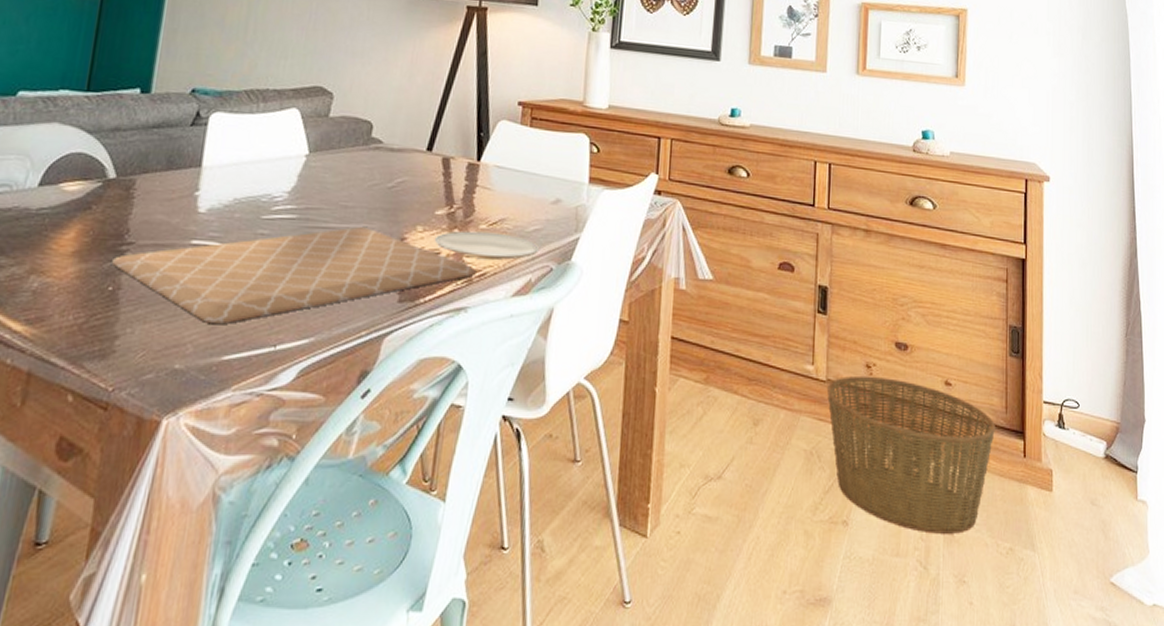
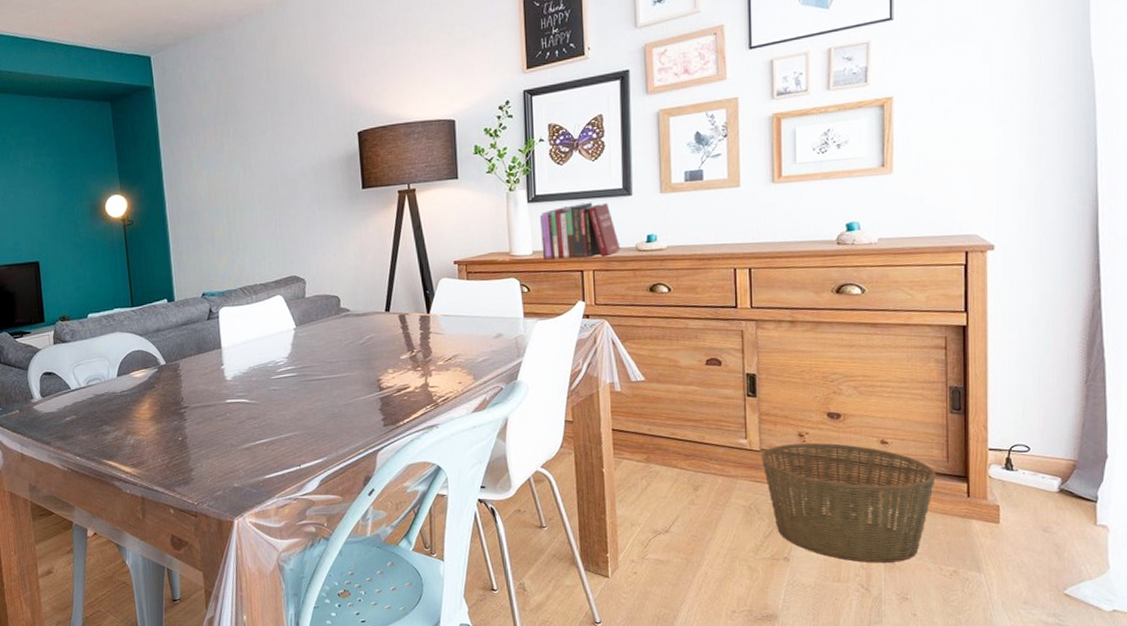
placemat: present [112,227,476,325] -> none [177,375,441,455]
plate: present [434,230,540,261] -> none [403,366,490,388]
books: none [618,59,703,126] -> present [539,202,621,260]

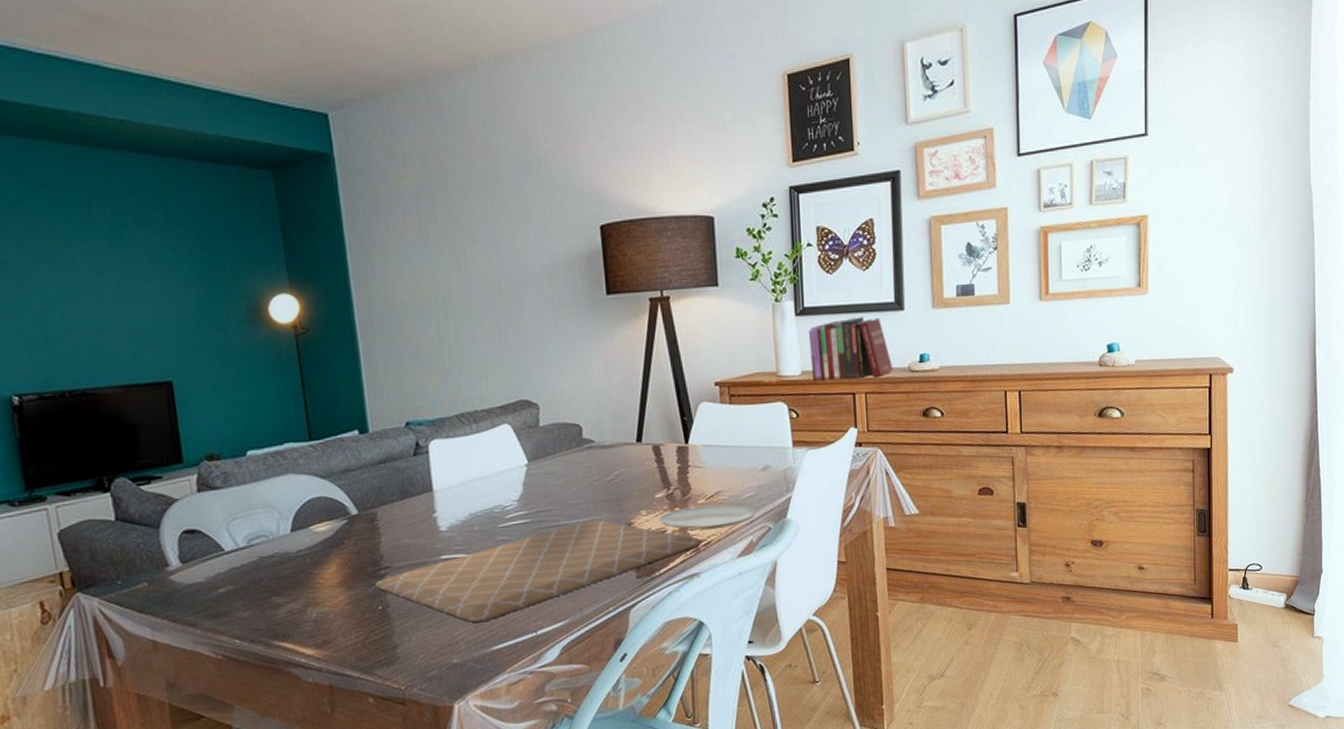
placemat: none [177,375,441,455] -> present [375,520,702,623]
plate: none [403,366,490,388] -> present [658,504,757,530]
basket: present [761,442,936,563] -> none [1031,571,1185,691]

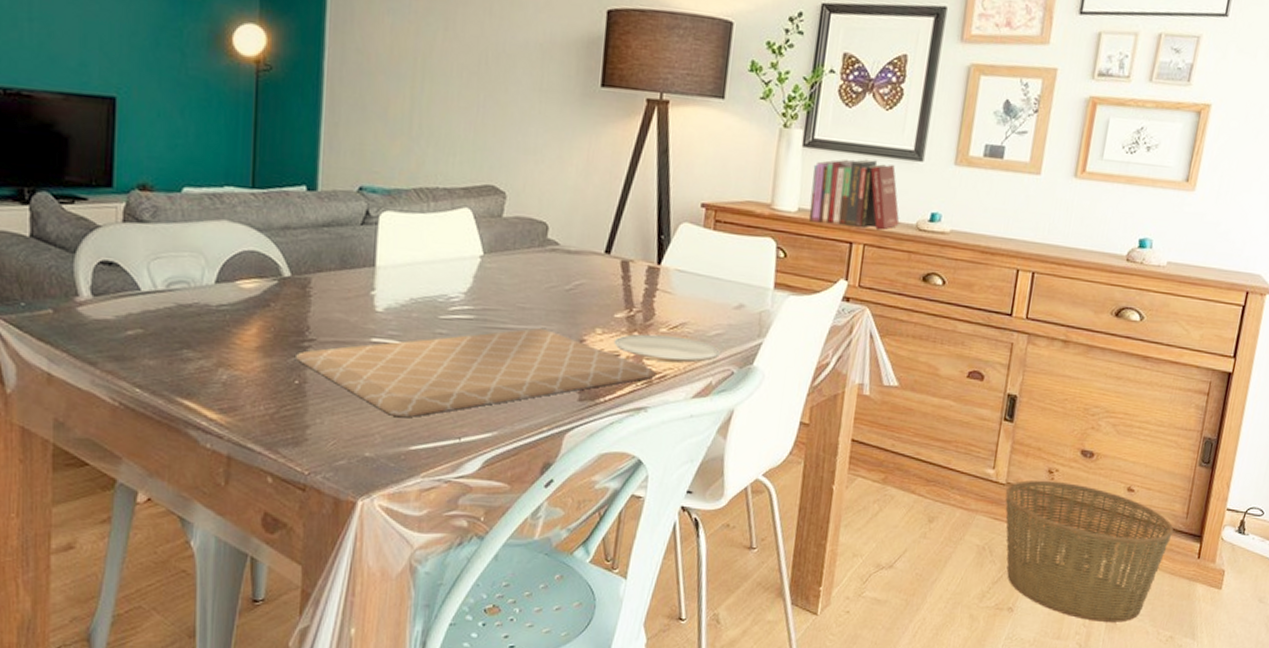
basket: none [1031,571,1185,691] -> present [1005,480,1174,622]

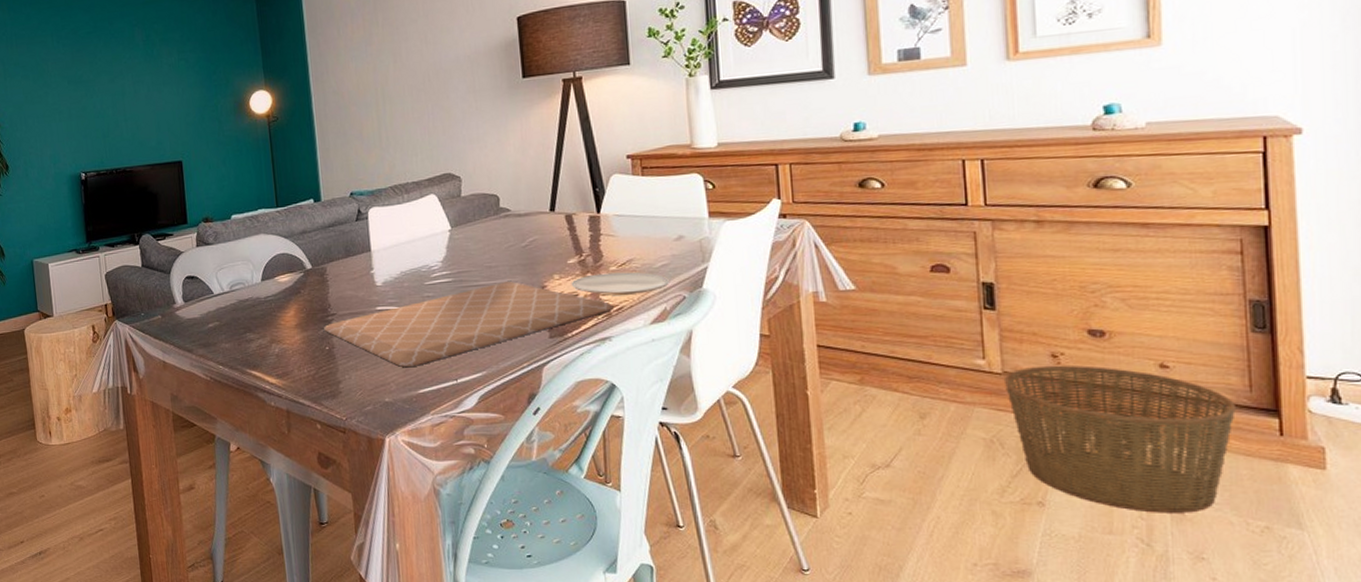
books: present [808,159,900,231] -> none [724,87,822,153]

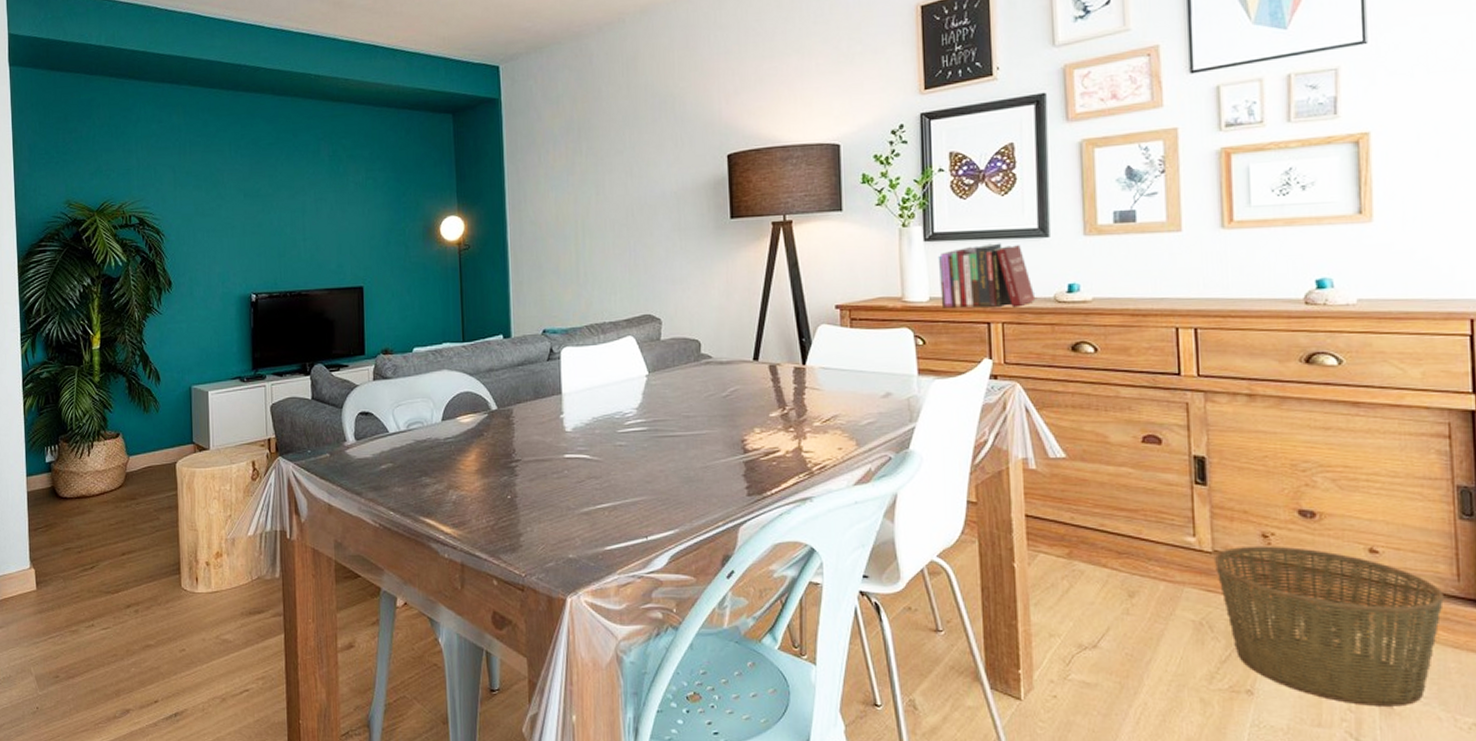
placemat: present [324,282,614,368] -> none [507,433,816,522]
plate: present [571,272,670,296] -> none [772,428,876,454]
books: none [724,87,822,153] -> present [938,243,1036,309]

